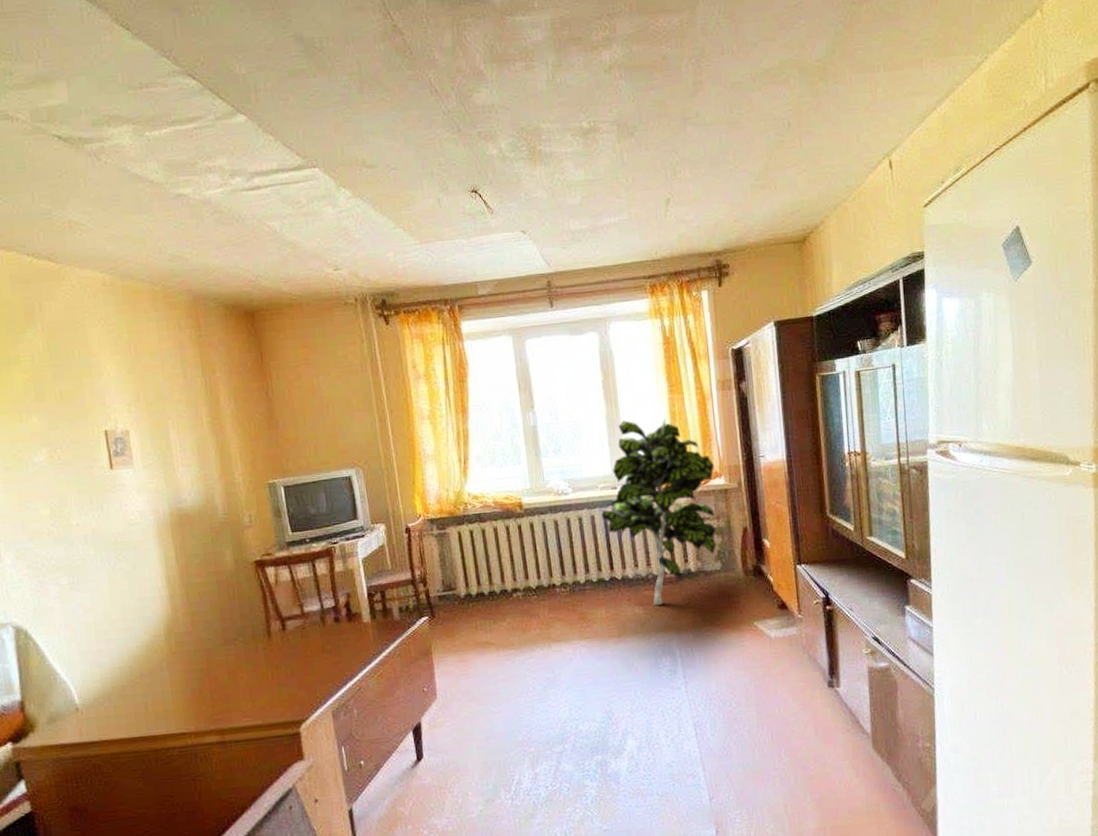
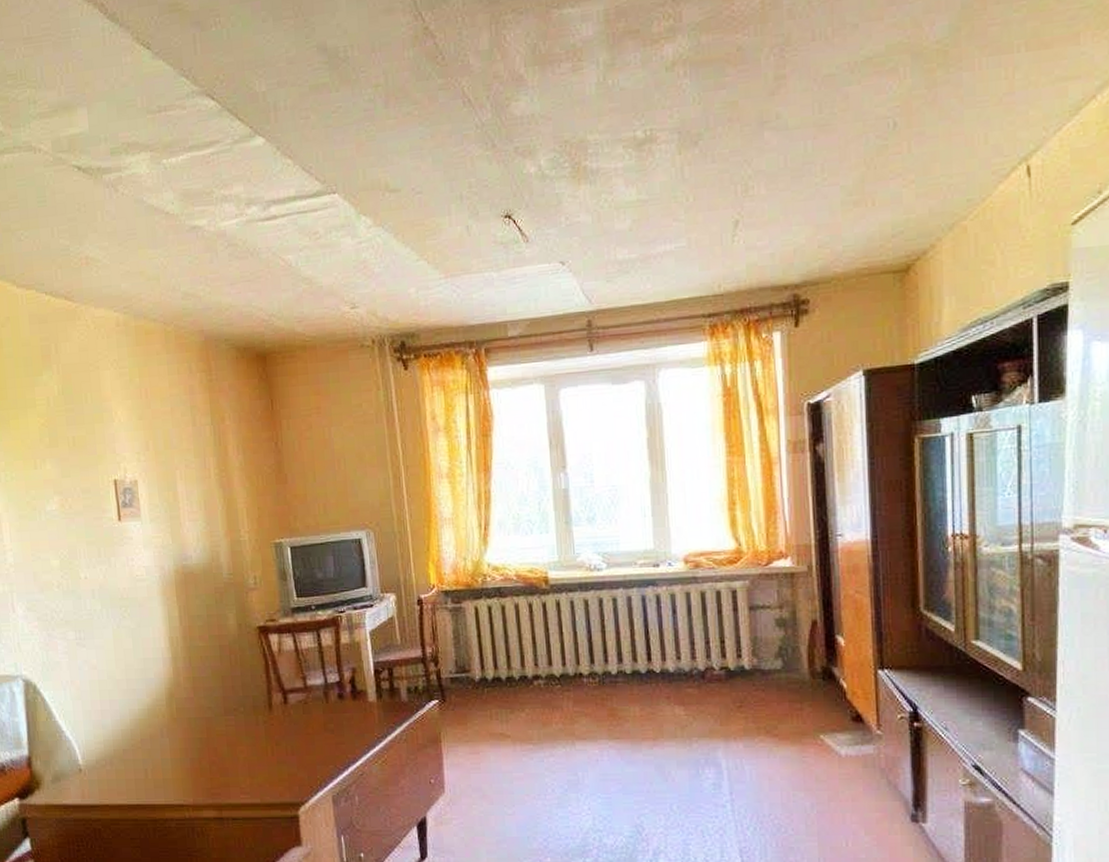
indoor plant: present [601,418,716,606] -> none [640,484,780,707]

